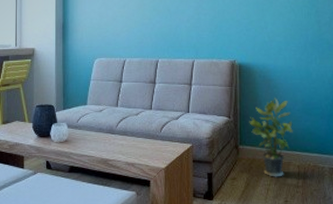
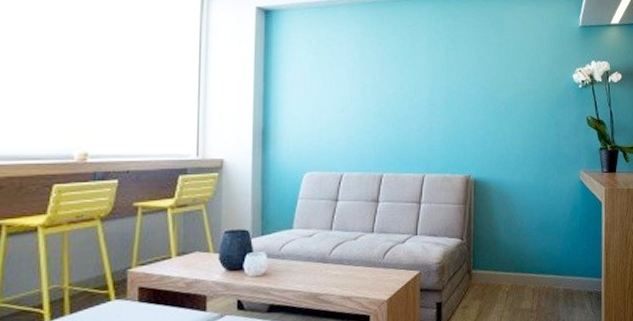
potted plant: present [249,97,293,177] -> none [483,216,529,303]

